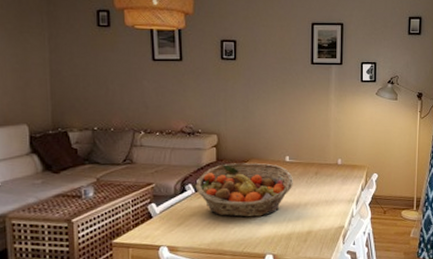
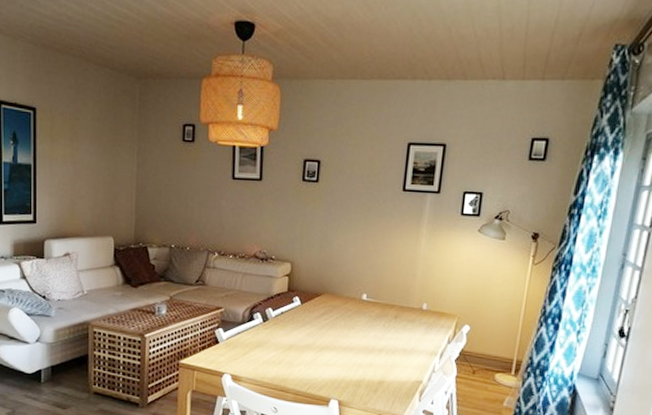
fruit basket: present [195,162,293,217] -> none [264,295,369,357]

